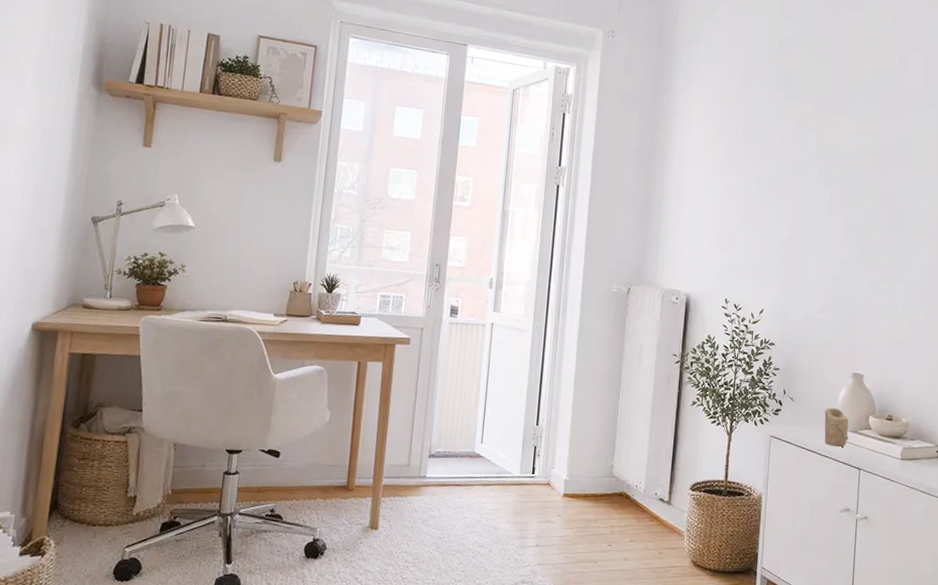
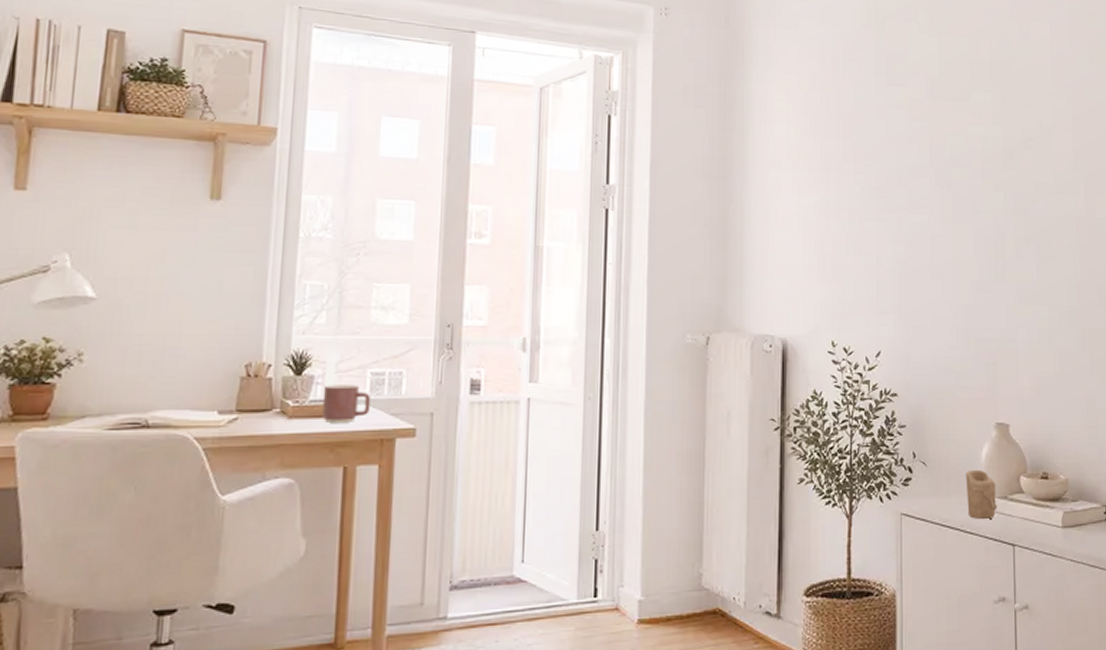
mug: none [345,301,379,330] -> present [321,385,370,422]

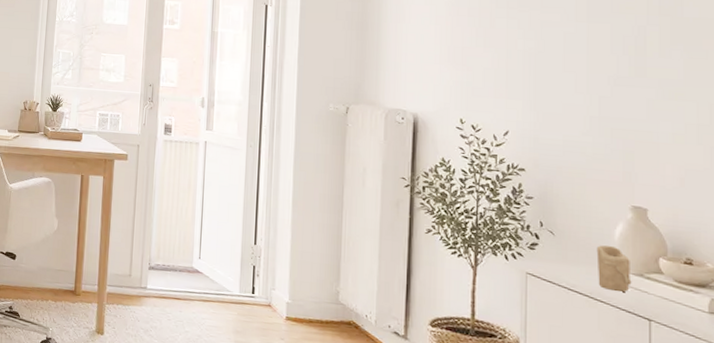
mug: present [321,385,370,422] -> none [68,119,99,146]

